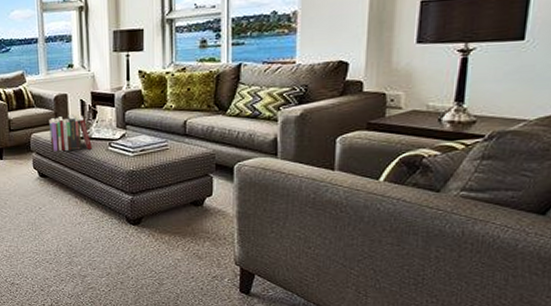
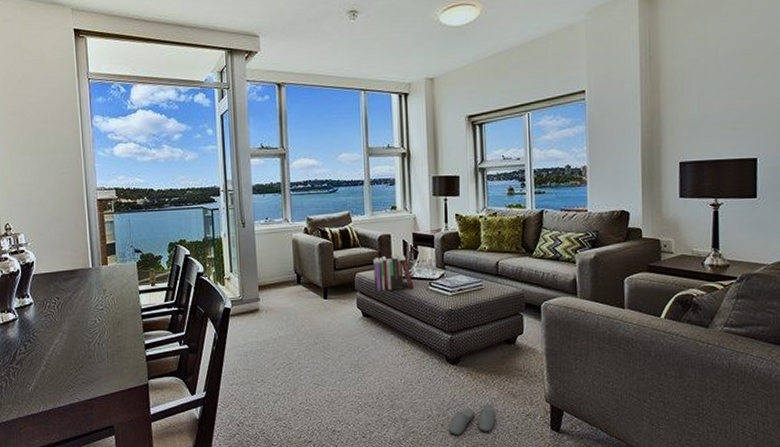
slippers: none [129,265,179,293] -> present [449,404,496,436]

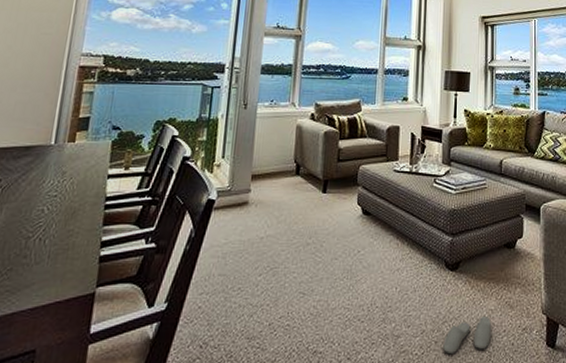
books: present [373,254,413,291] -> none [377,148,418,187]

